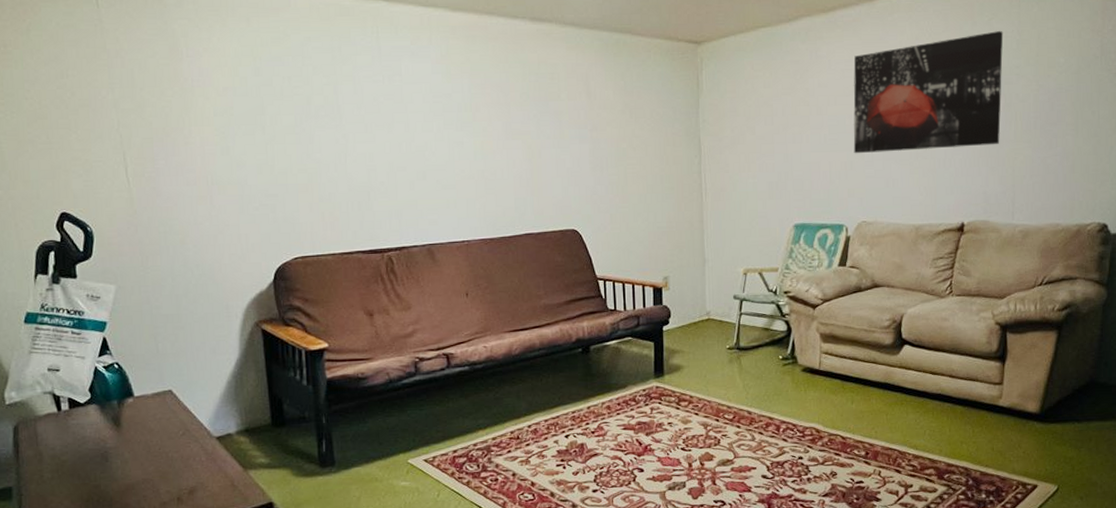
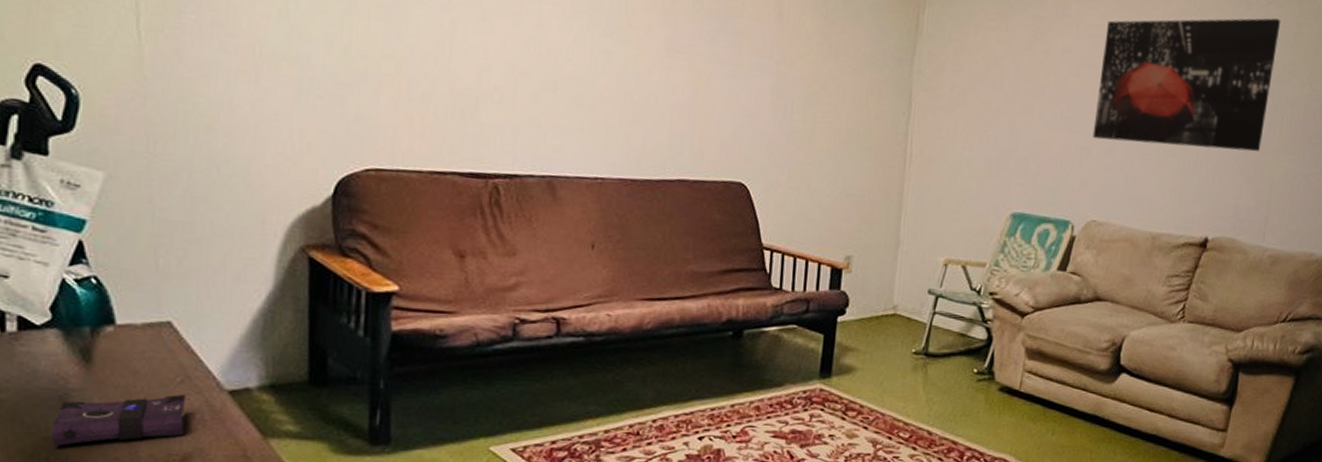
book: none [99,443,189,492] -> present [52,394,186,447]

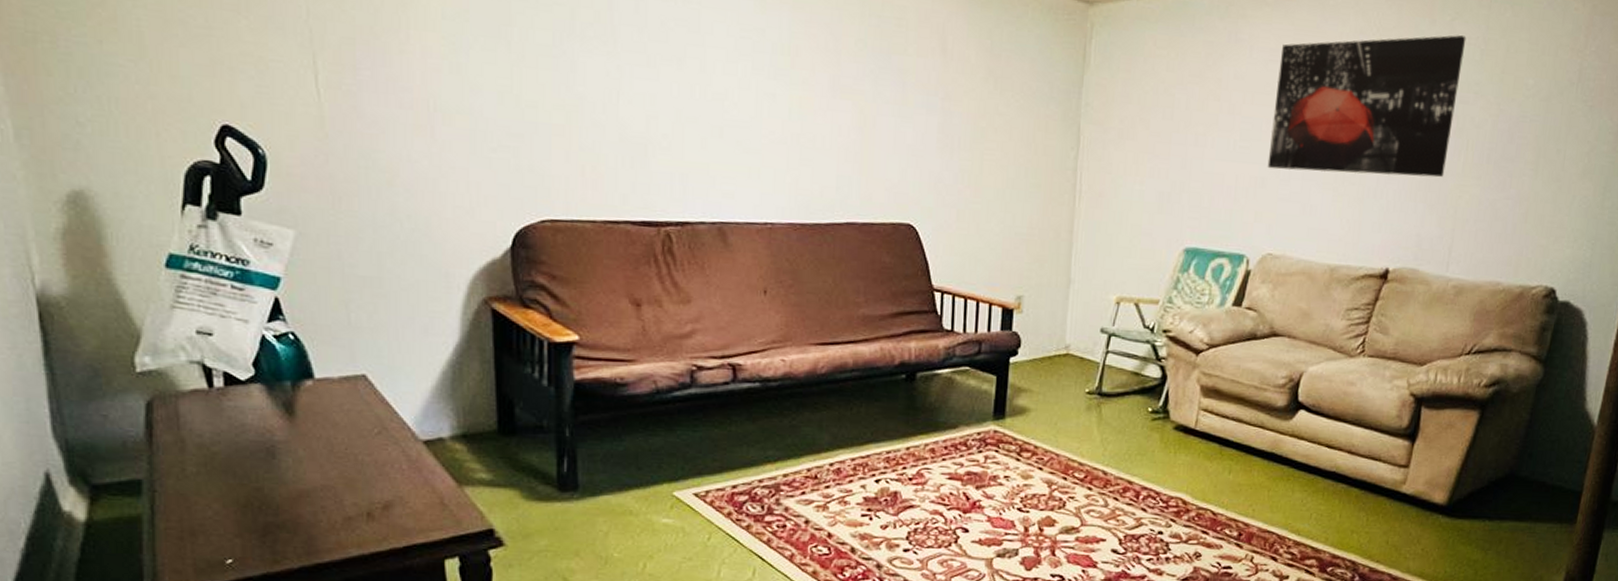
book: present [52,394,186,447] -> none [262,444,385,496]

